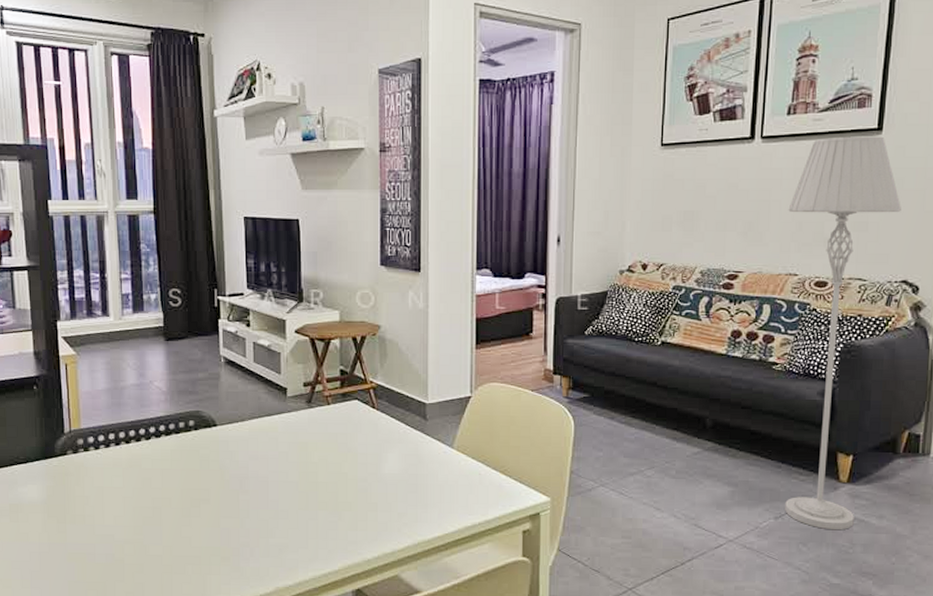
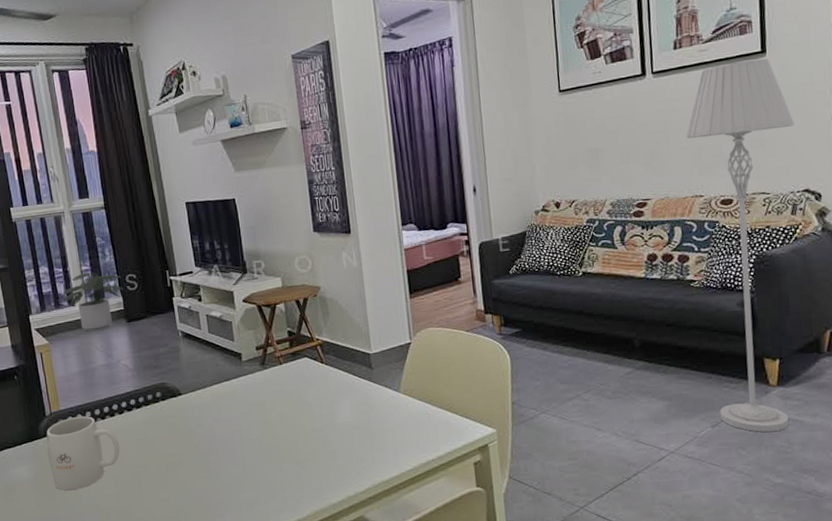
mug: none [62,437,143,517] -> present [46,416,120,491]
potted plant: none [96,281,165,347] -> present [62,272,124,332]

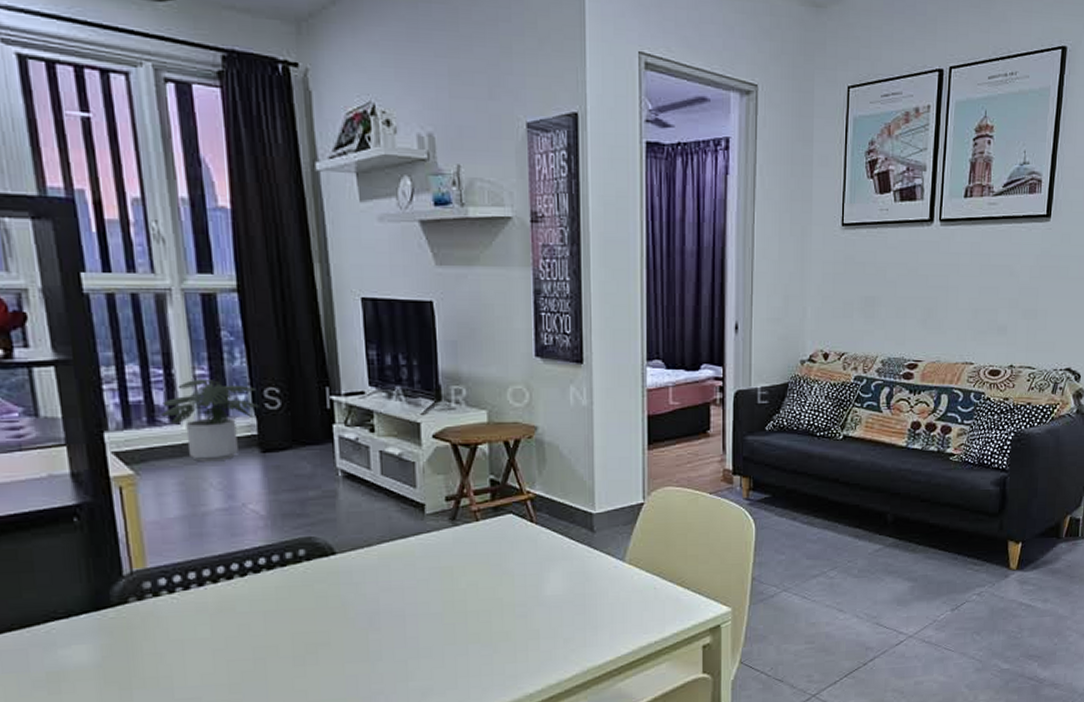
mug: present [46,416,120,491] -> none [121,577,239,679]
floor lamp: present [686,58,794,433] -> none [961,222,1066,618]

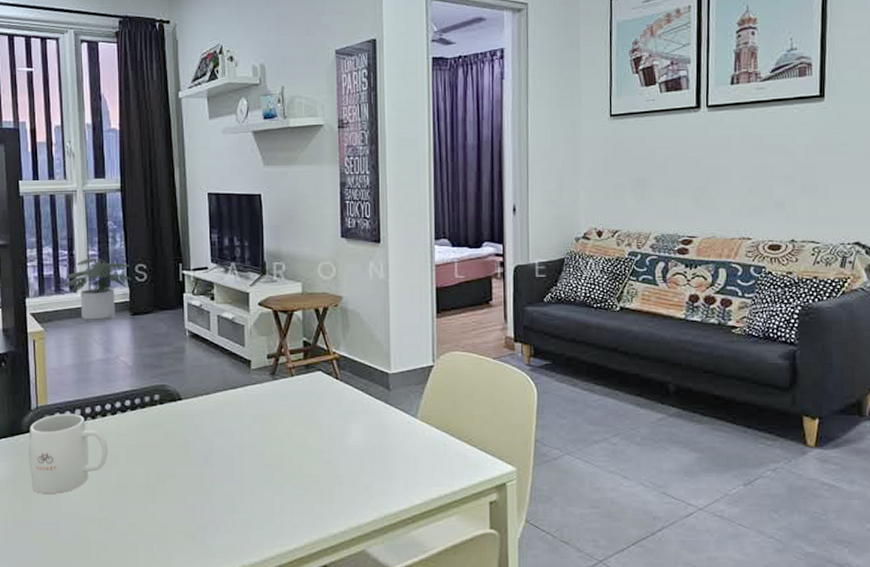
mug: none [121,577,239,679] -> present [29,413,109,495]

